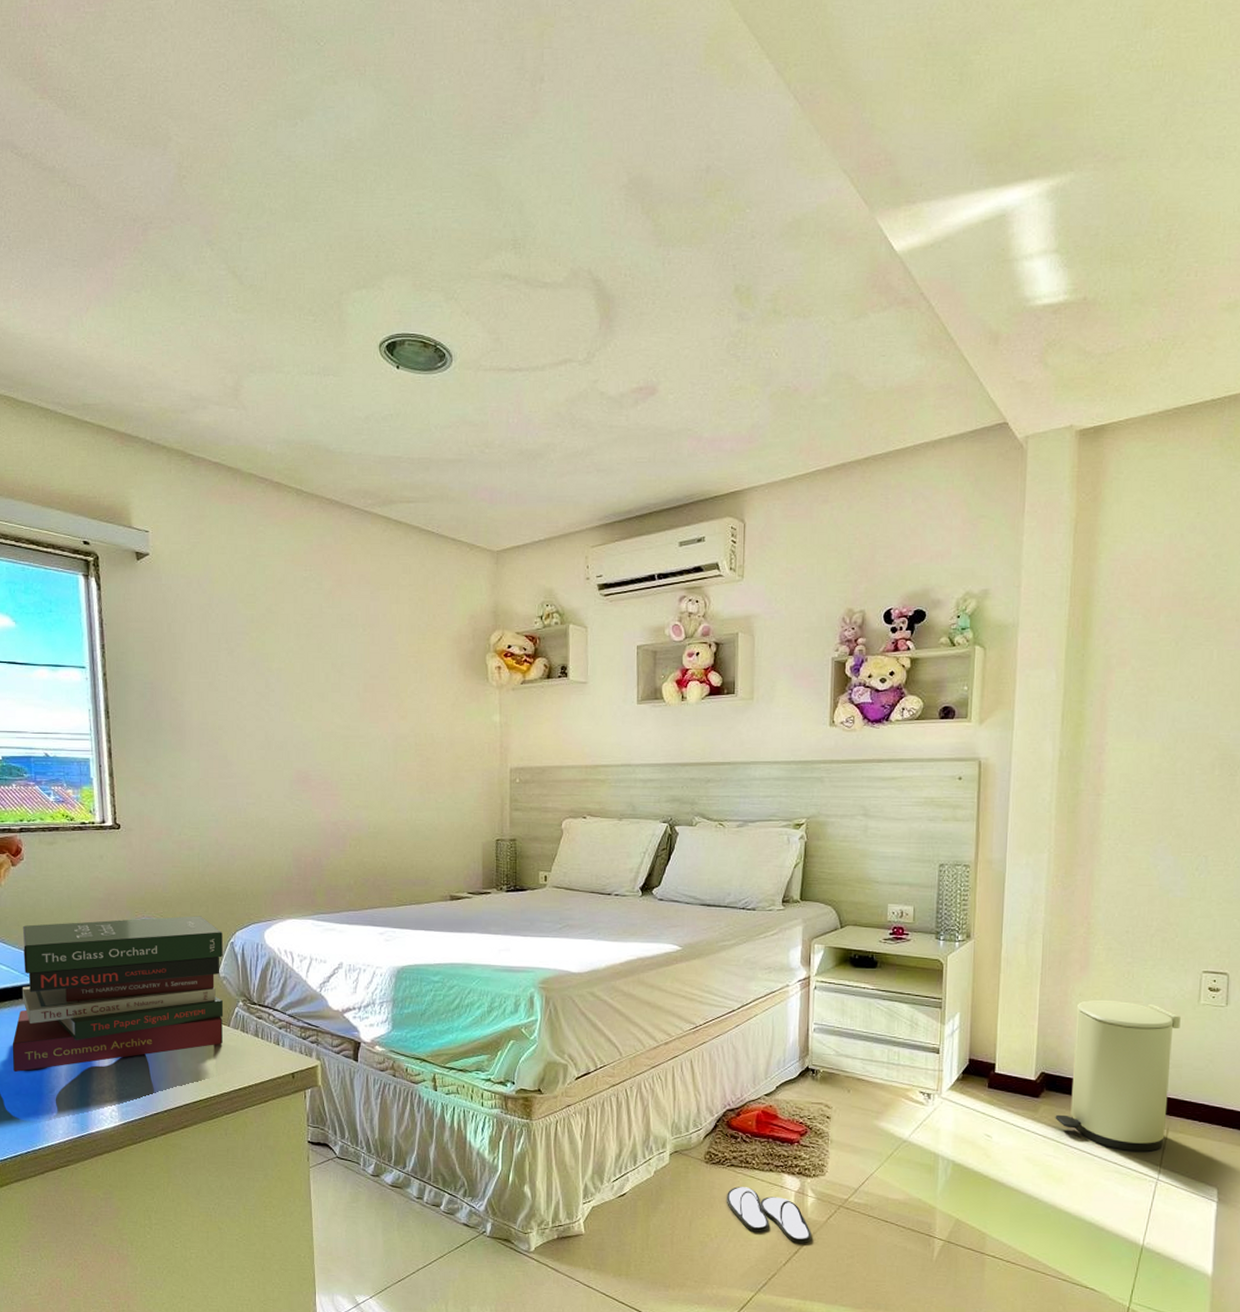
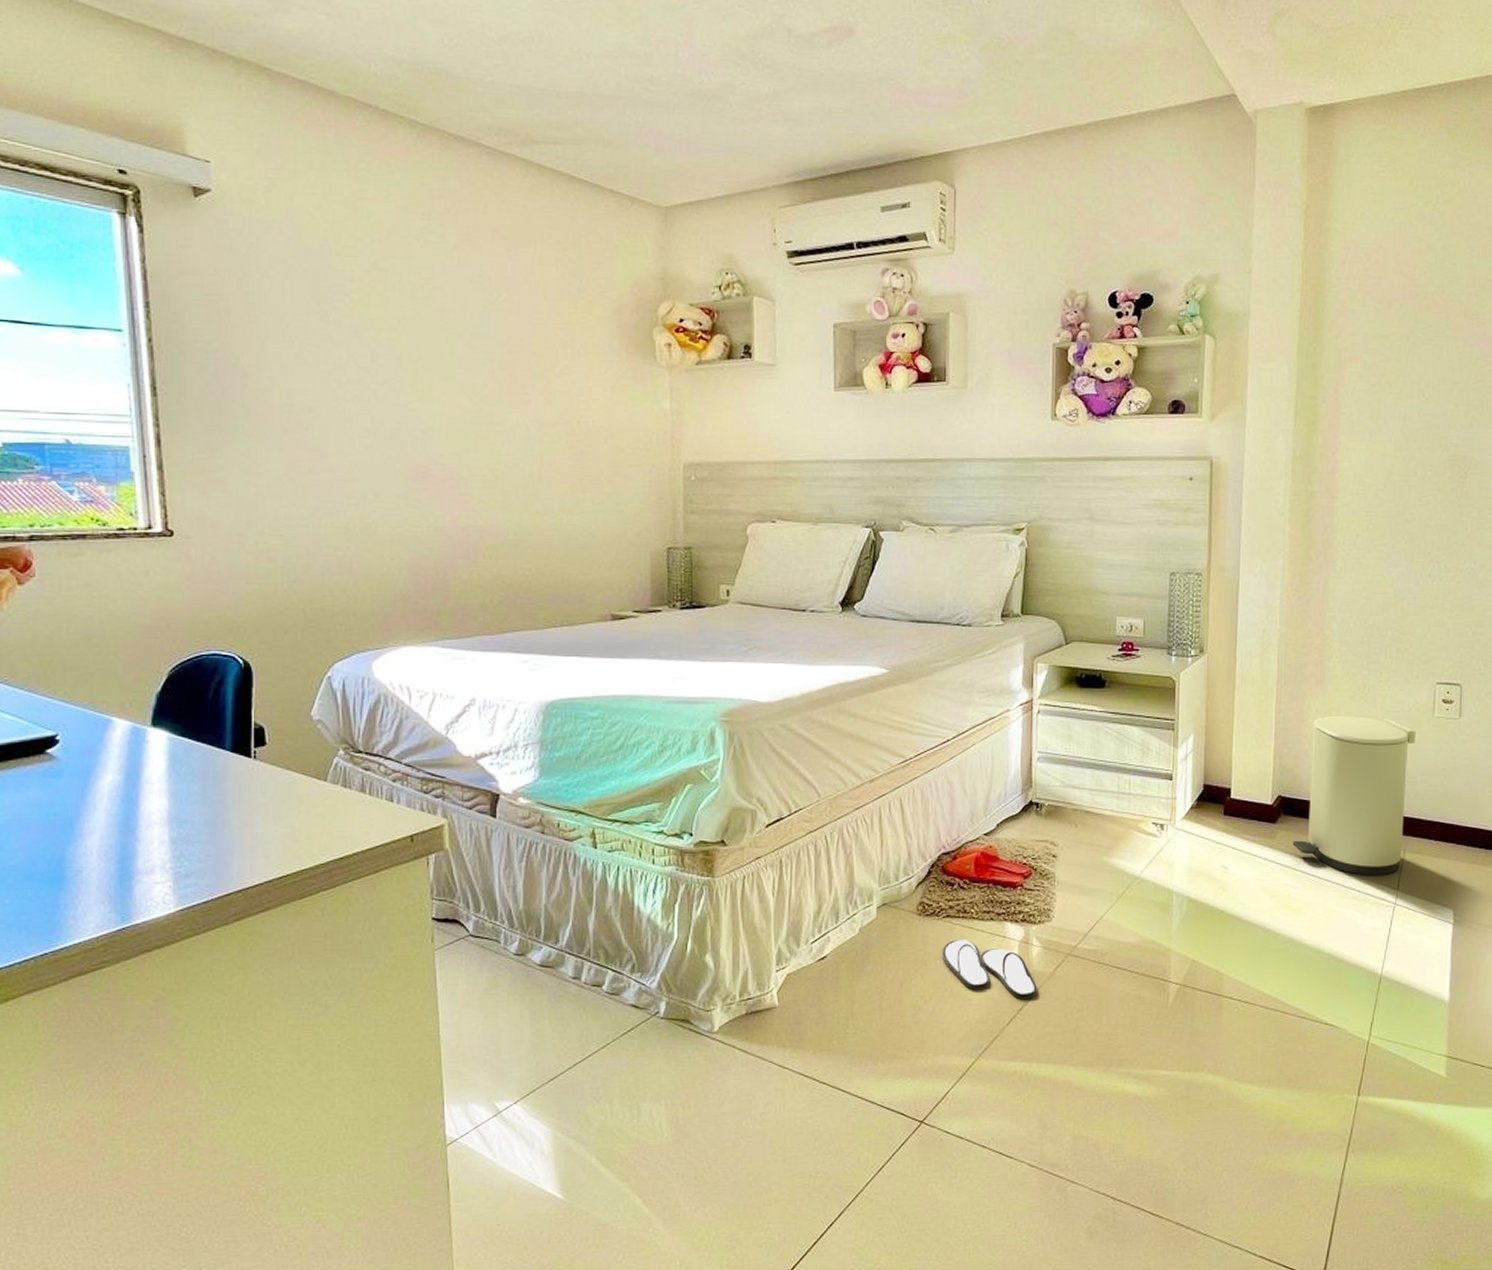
books: present [12,916,224,1073] -> none [20,644,318,852]

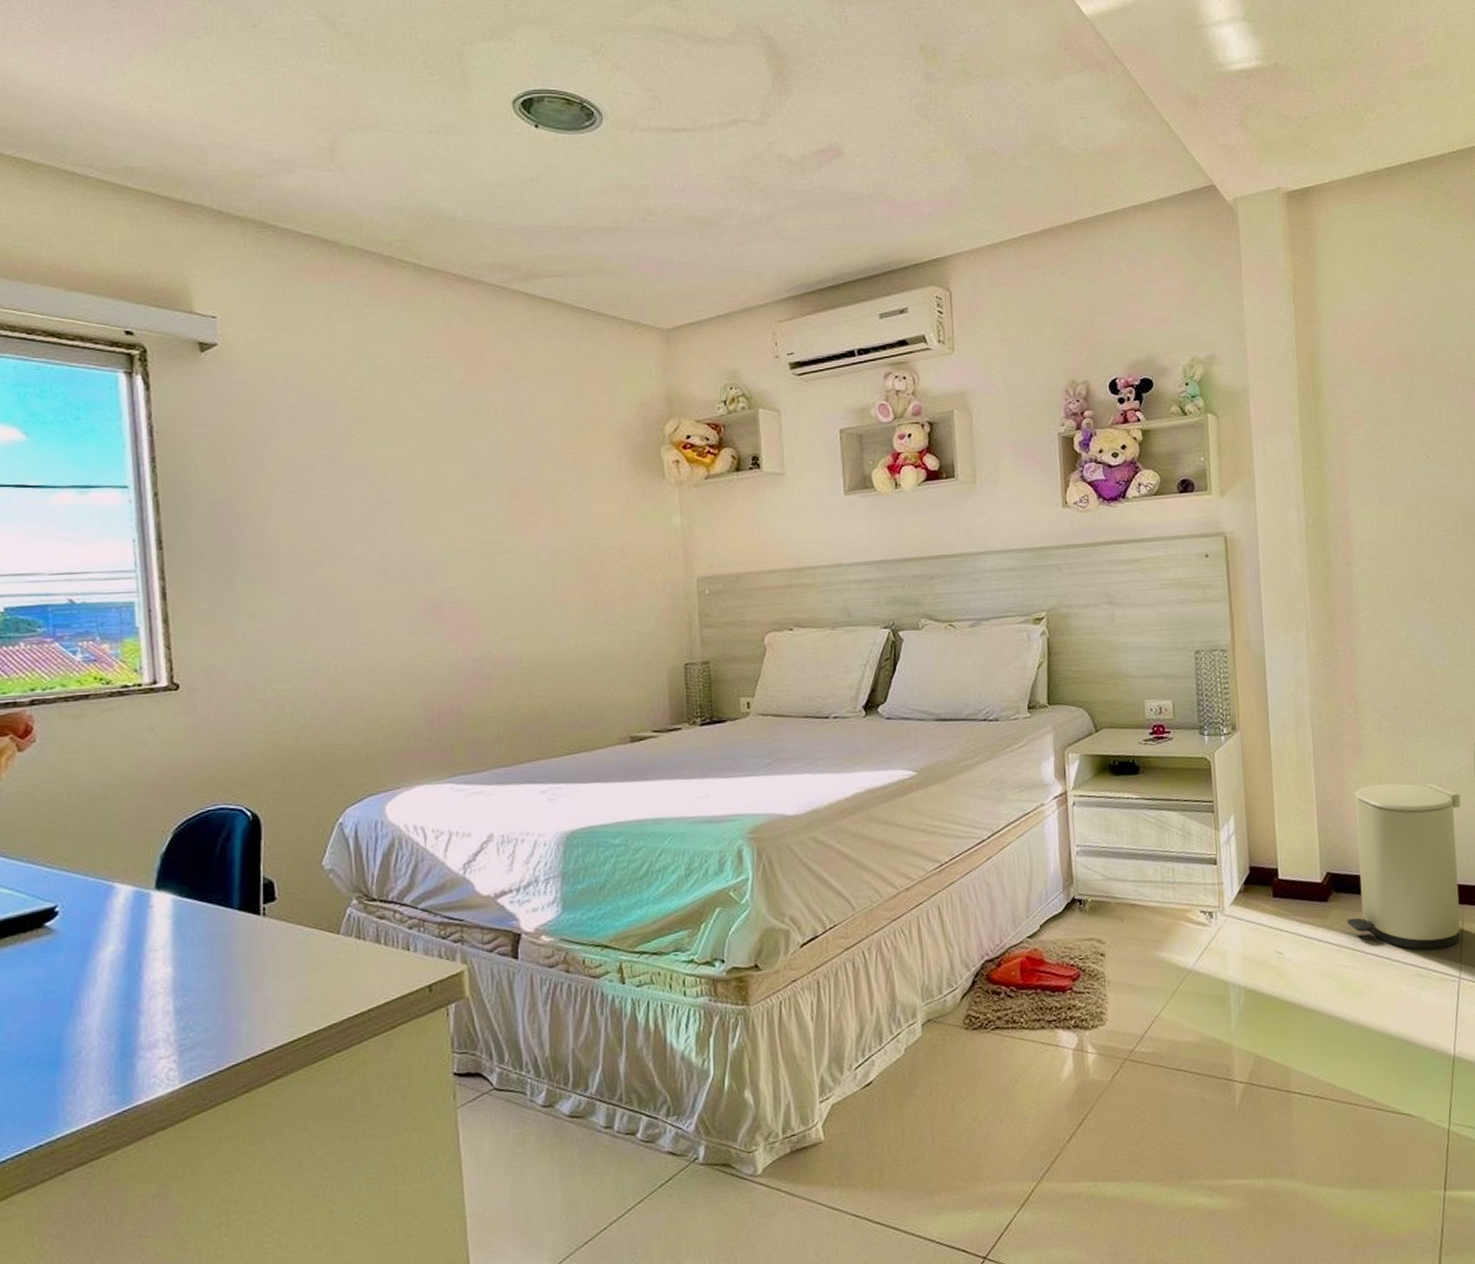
slippers: present [943,940,1037,998] -> none [994,1052,1096,1112]

